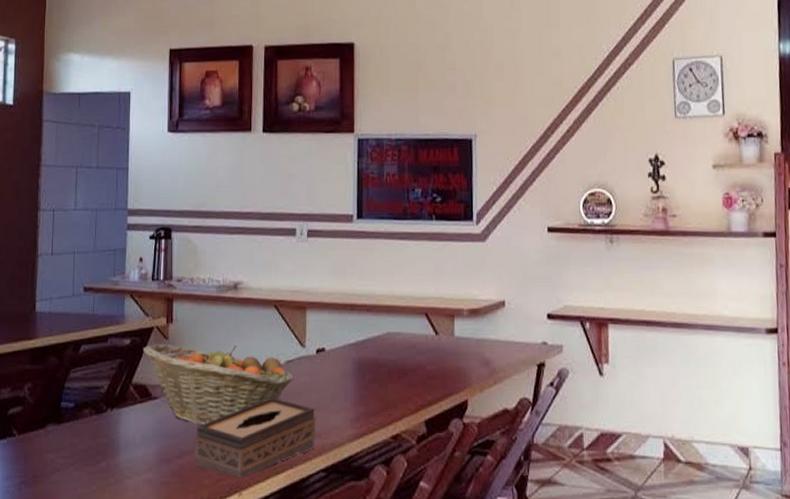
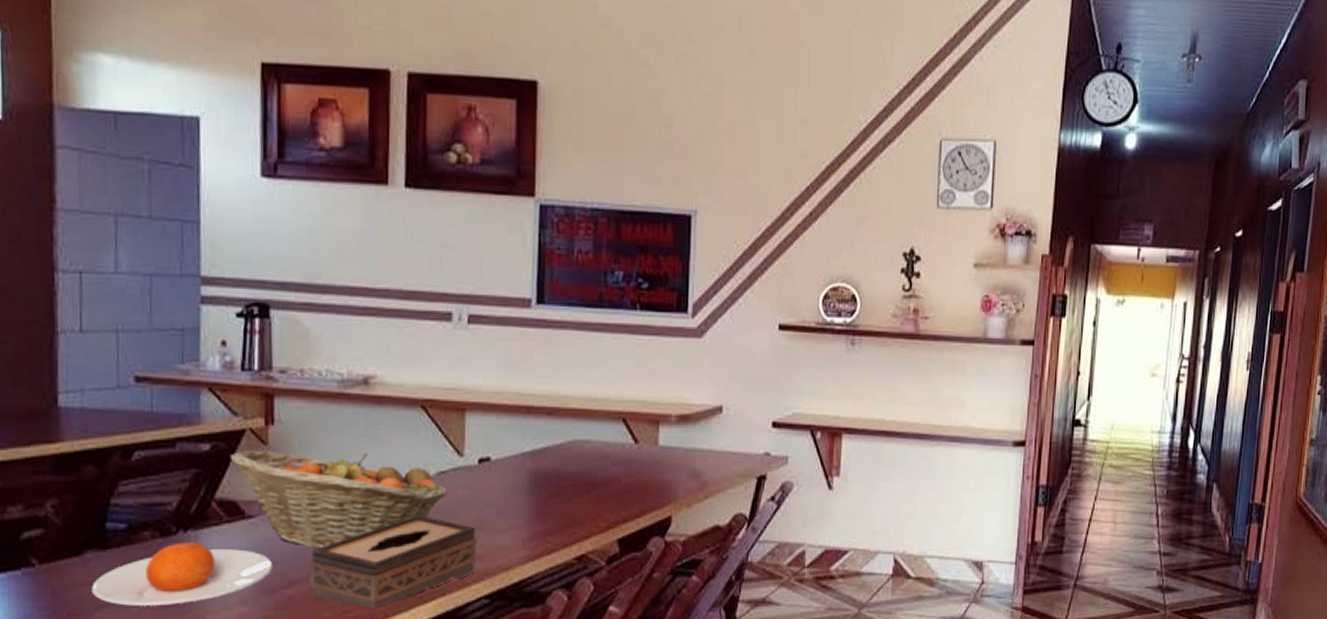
plate: none [50,419,170,470] -> present [92,542,274,606]

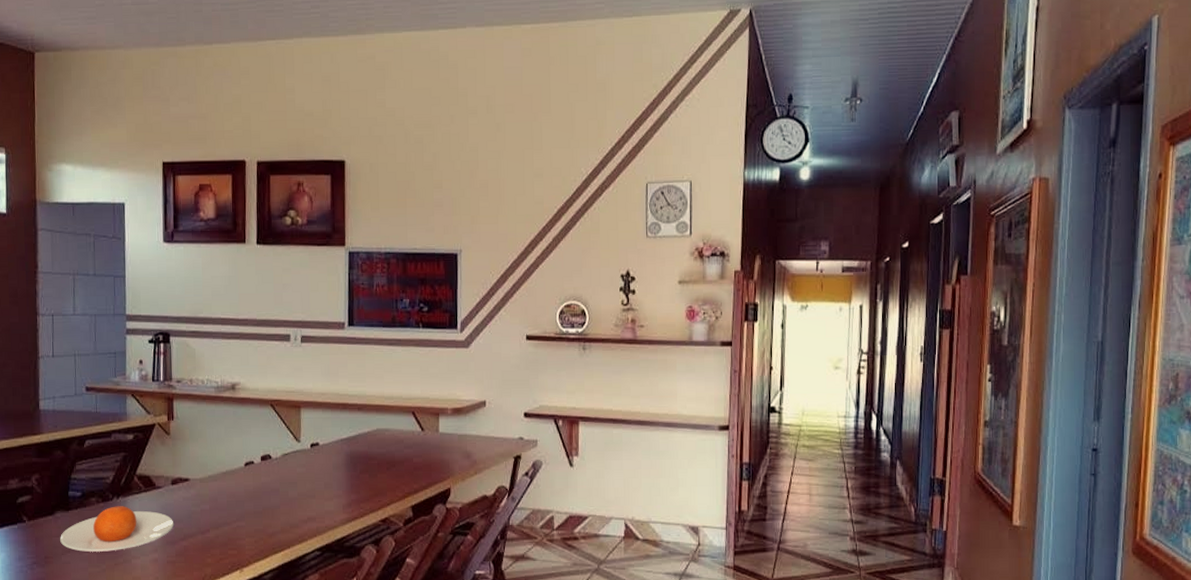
fruit basket: present [230,450,448,548] -> none [145,439,290,511]
tissue box: present [309,515,477,609] -> none [198,487,311,557]

